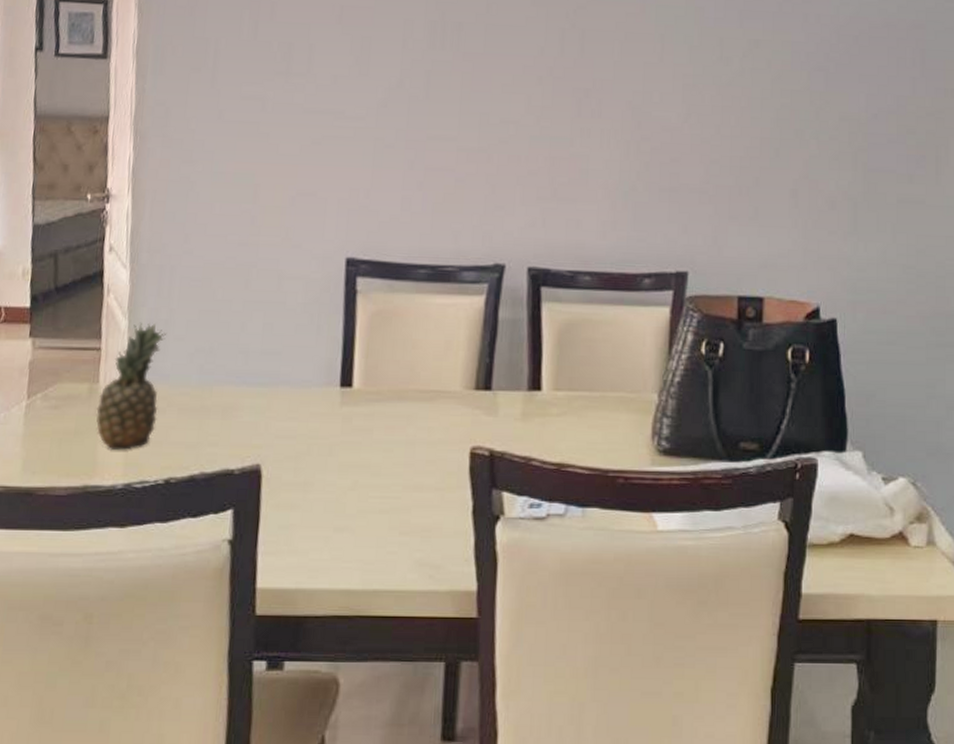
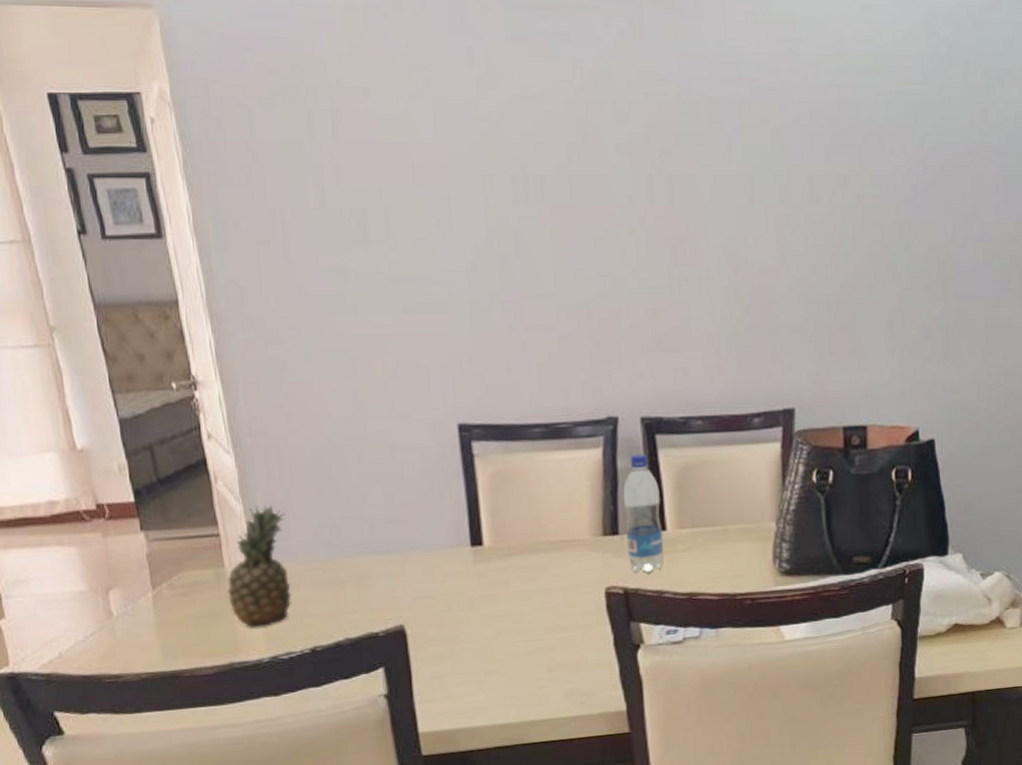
bottle: none [498,305,539,436] -> present [623,454,664,573]

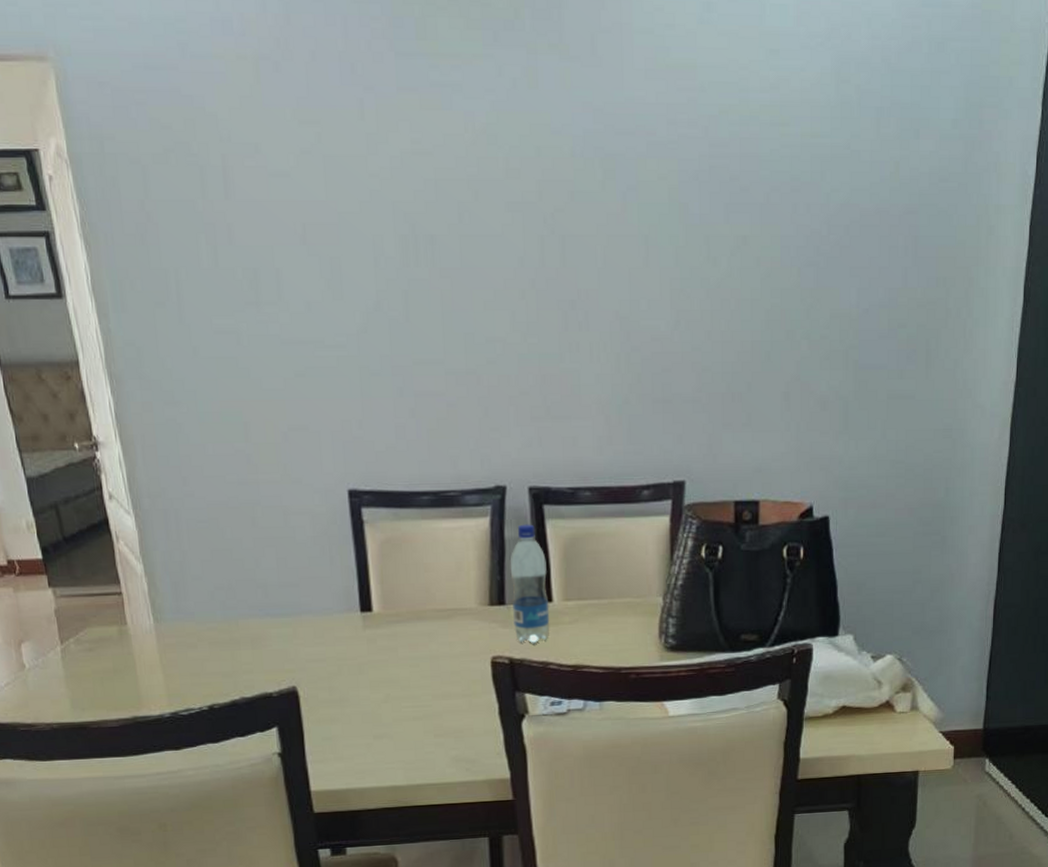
fruit: present [227,505,292,627] -> none [130,565,190,683]

